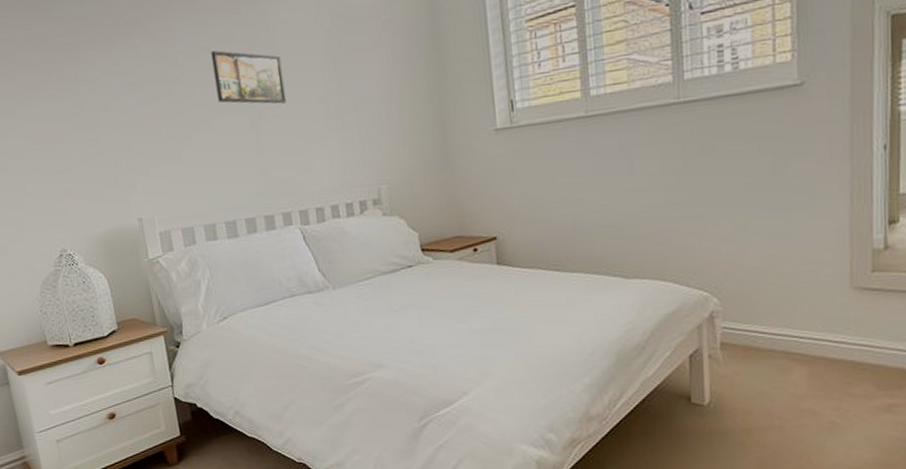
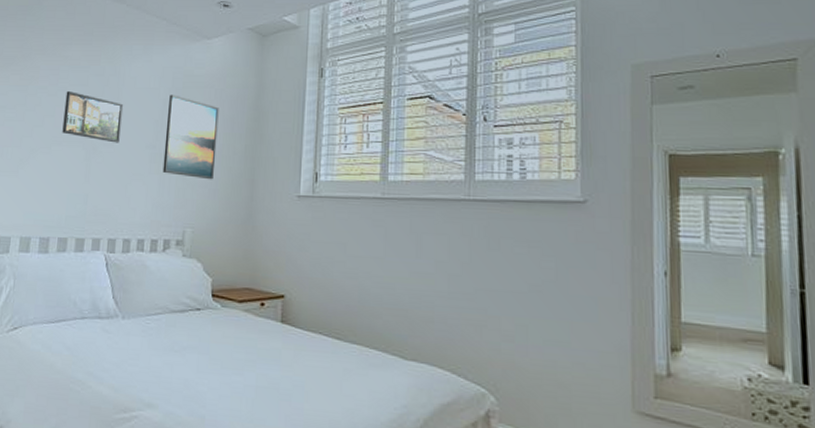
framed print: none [331,35,400,129] -> present [162,94,219,180]

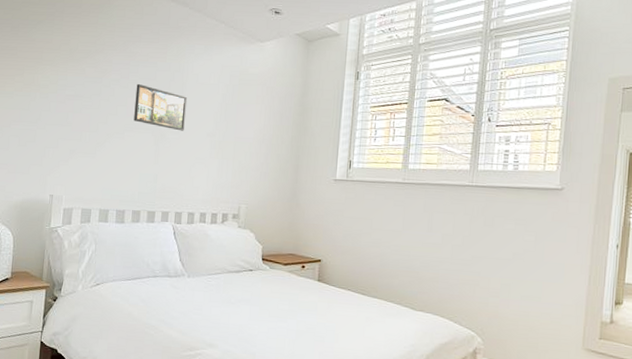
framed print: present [162,94,219,180] -> none [221,90,270,165]

